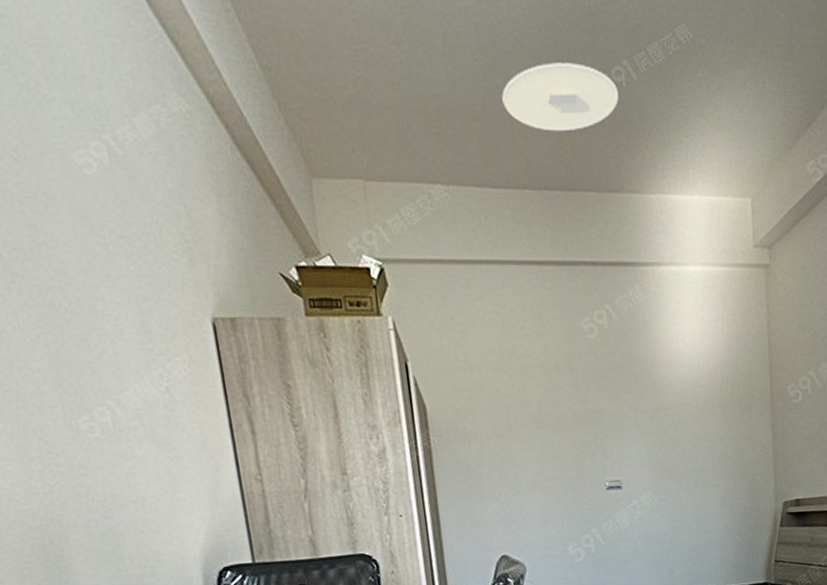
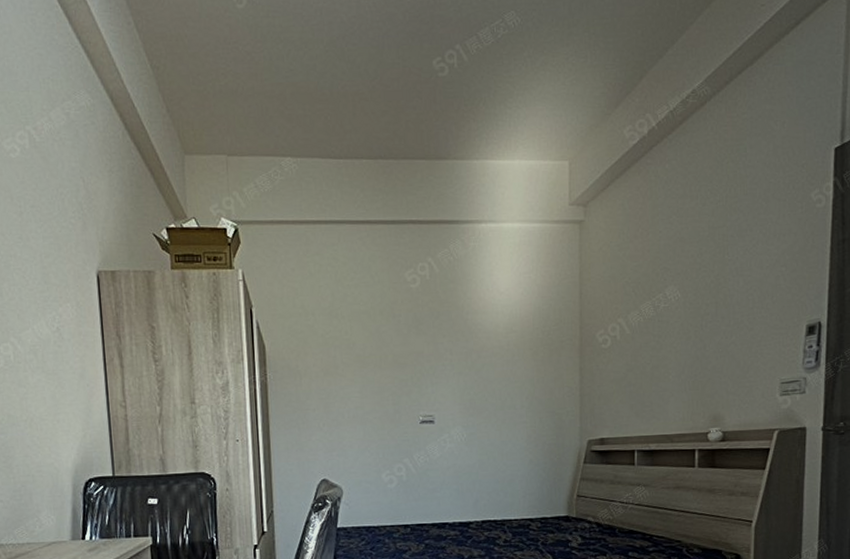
ceiling light: present [502,62,619,132] -> none [347,49,450,109]

